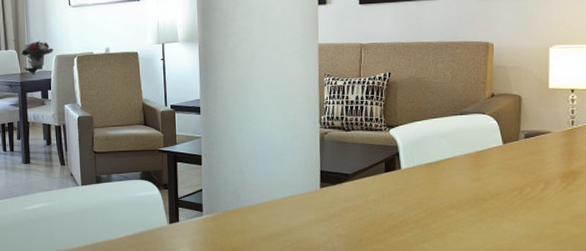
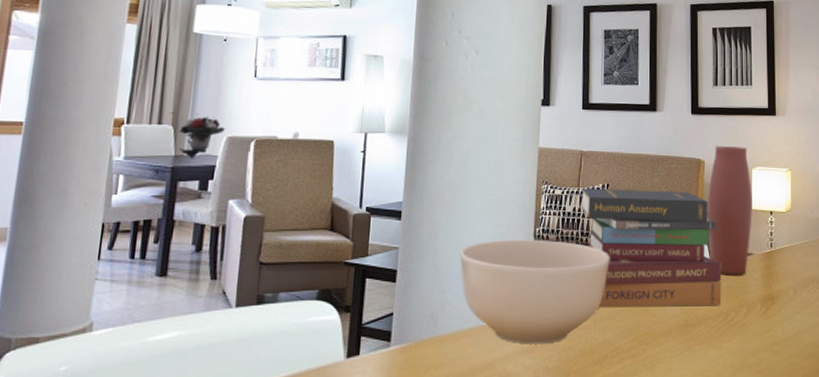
bowl: none [253,126,395,215] -> present [459,239,610,345]
books: none [363,75,515,184] -> present [580,189,722,308]
vase: none [497,26,550,153] -> present [707,146,752,275]

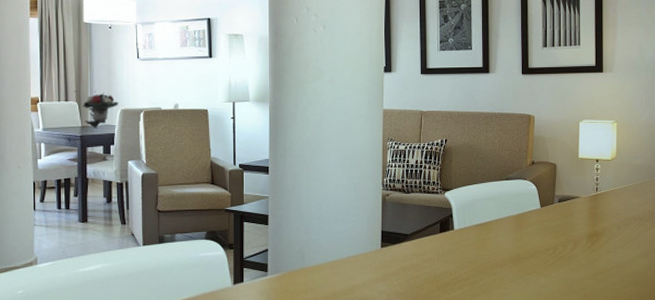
bowl: present [459,239,610,345] -> none [319,188,449,274]
books: present [580,189,722,308] -> none [422,143,550,244]
vase: present [707,146,752,275] -> none [537,102,579,216]

